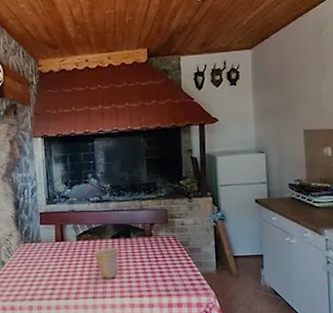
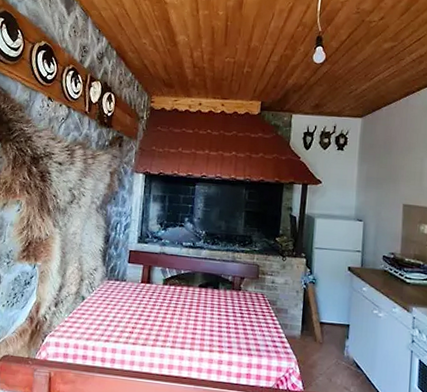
cup: present [93,248,119,279] -> none [177,296,205,329]

